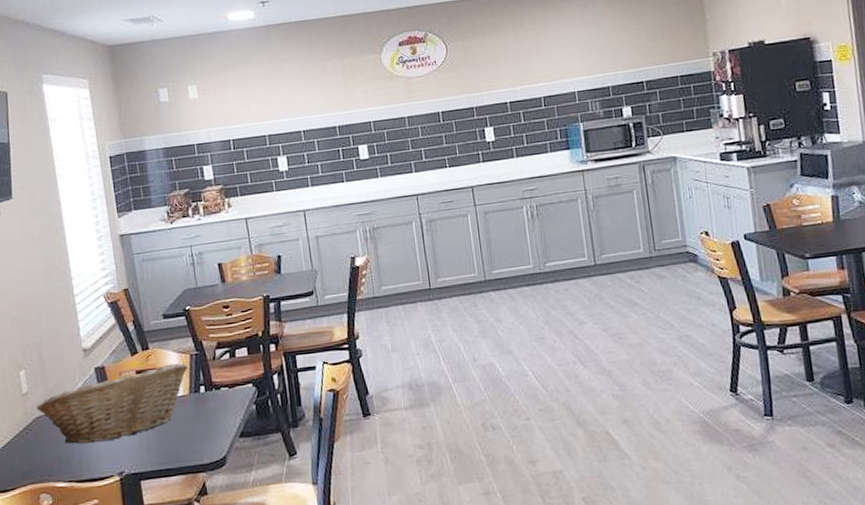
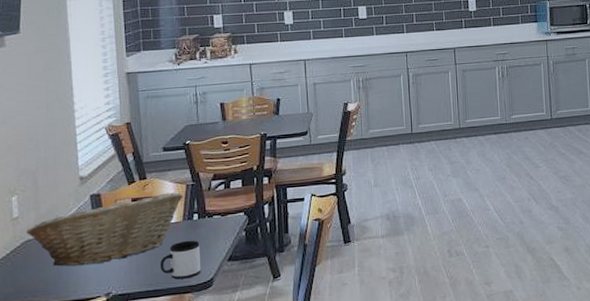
mug: none [170,415,213,458] -> present [160,240,201,280]

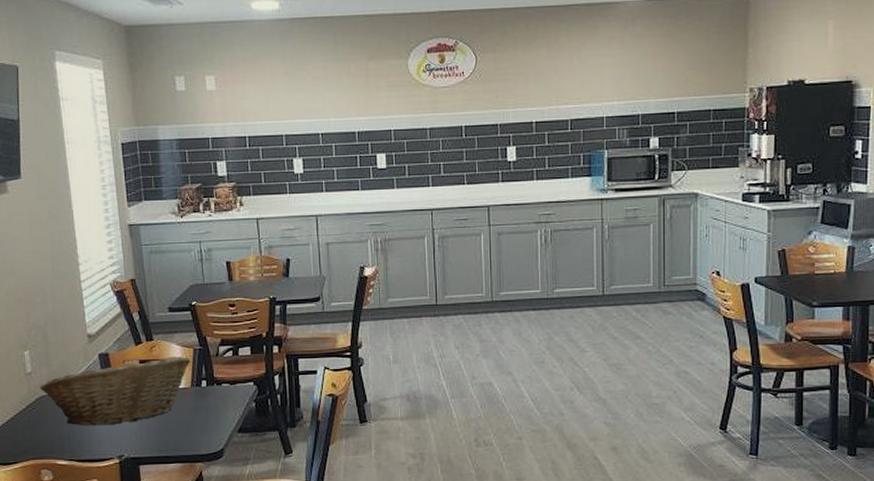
mug: present [160,240,201,280] -> none [170,408,211,448]

